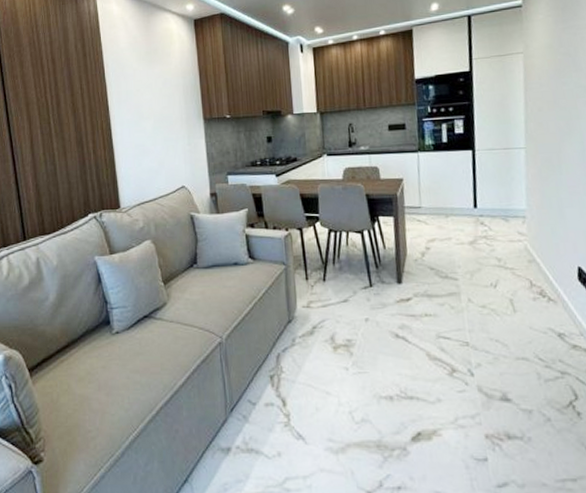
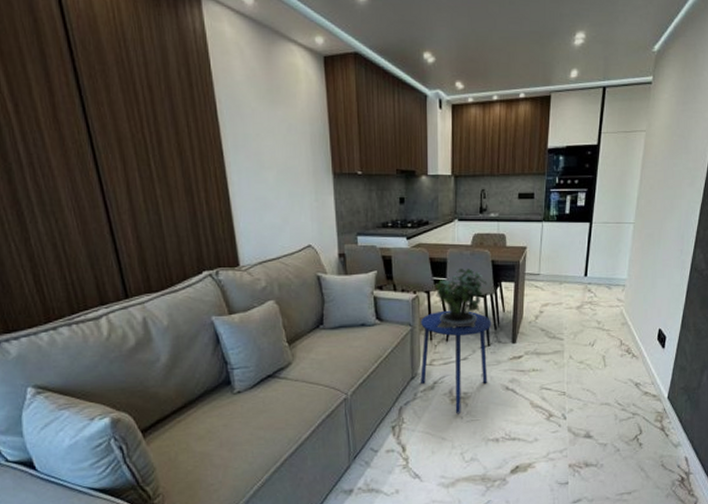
side table: none [295,248,374,365] -> present [420,310,492,414]
potted plant: none [308,203,364,268] -> present [436,268,488,329]

